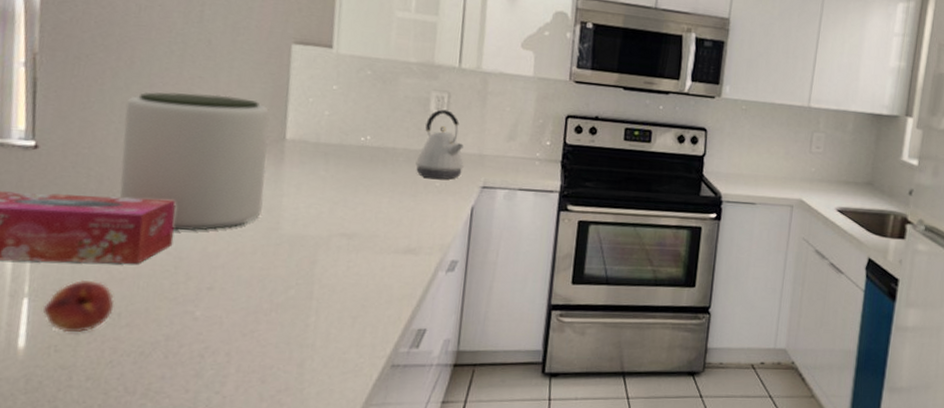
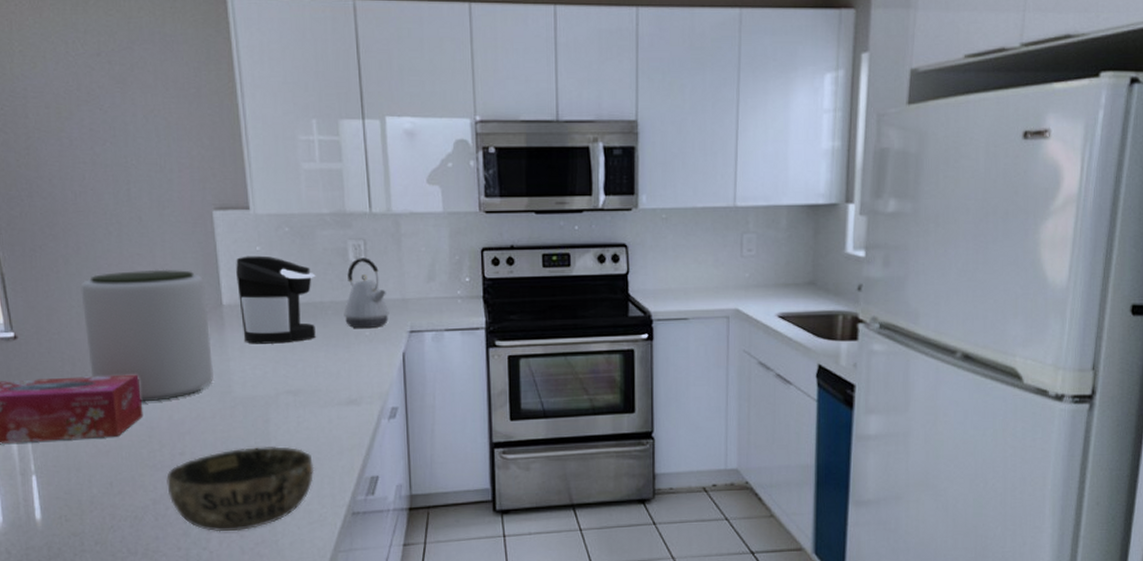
fruit: present [43,279,115,333] -> none [48,454,106,504]
bowl: none [185,288,358,377] -> present [166,447,314,532]
coffee maker: none [303,93,392,185] -> present [236,255,316,344]

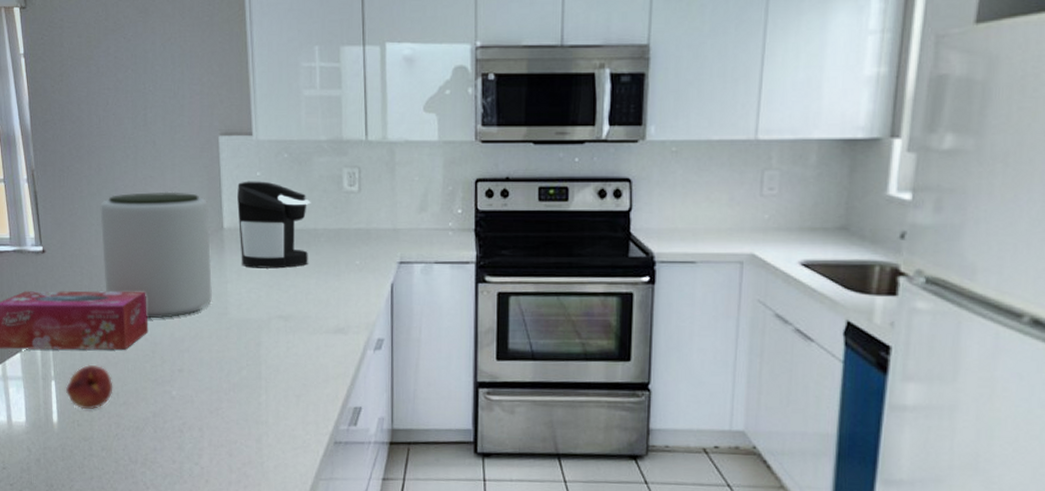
fruit: none [48,454,106,504] -> present [65,364,113,410]
bowl: present [166,447,314,532] -> none [166,369,301,450]
kettle: present [344,258,389,329] -> none [336,186,380,258]

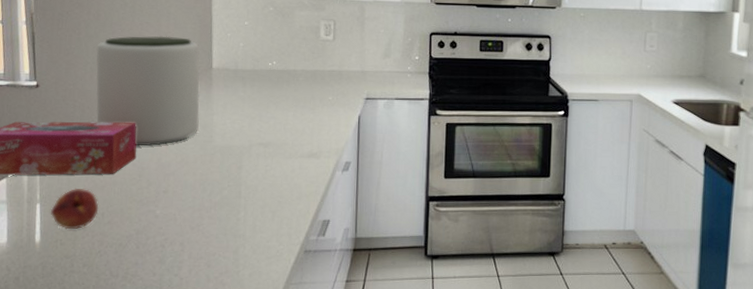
coffee maker: present [237,181,311,269] -> none [226,29,292,103]

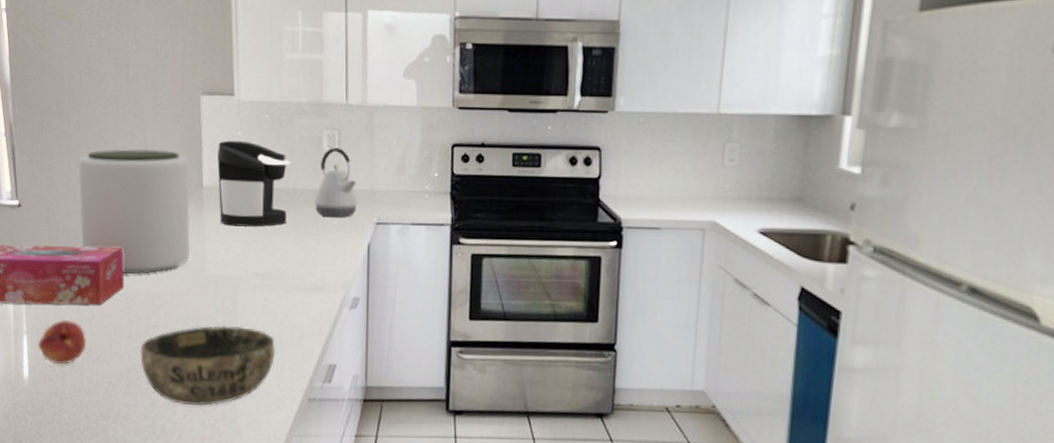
bowl: none [150,189,276,262] -> present [140,326,276,407]
coffee maker: none [226,29,292,103] -> present [217,140,291,227]
kettle: none [312,35,350,95] -> present [314,147,358,218]

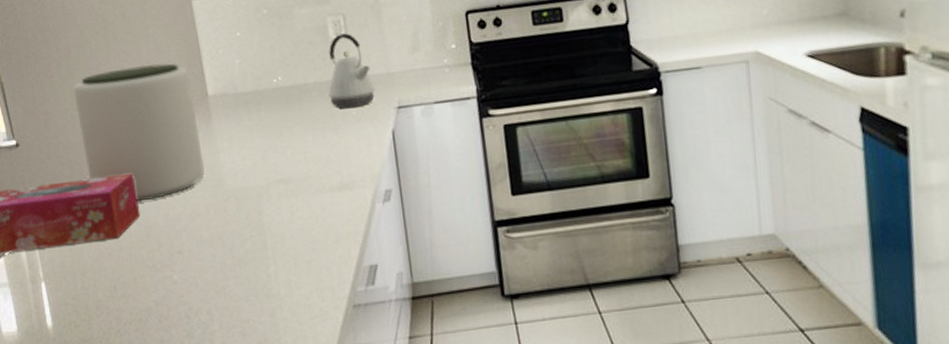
fruit: present [37,319,87,365] -> none [56,258,110,309]
bowl: present [140,326,276,407] -> none [167,239,312,332]
coffee maker: present [217,140,291,227] -> none [218,41,302,134]

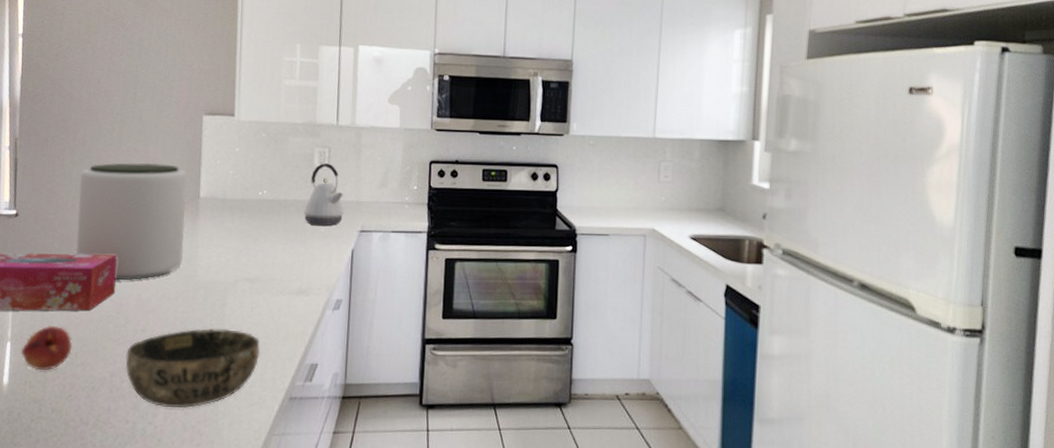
fruit: none [56,258,110,309] -> present [21,325,73,371]
bowl: none [167,239,312,332] -> present [125,328,261,409]

